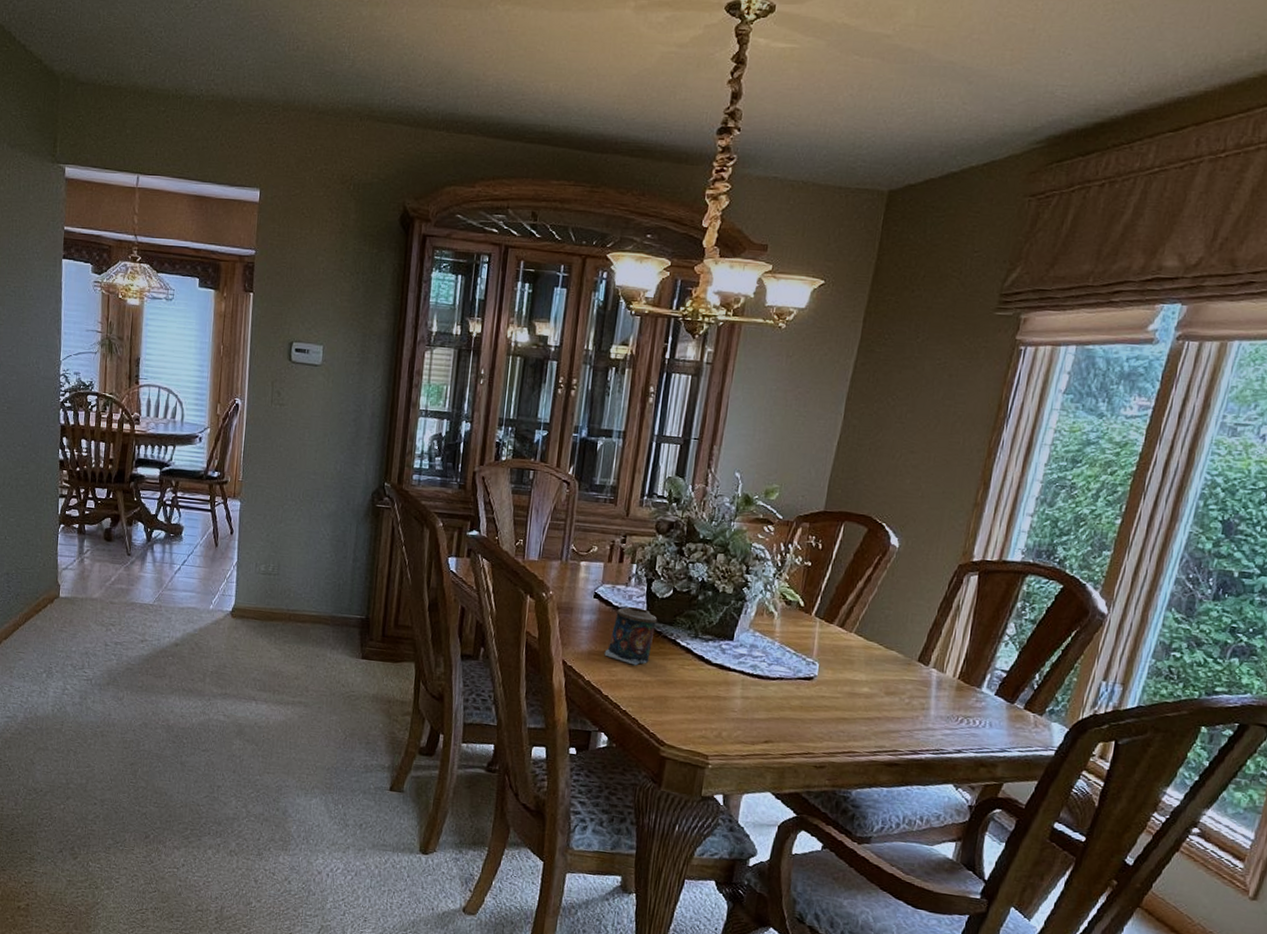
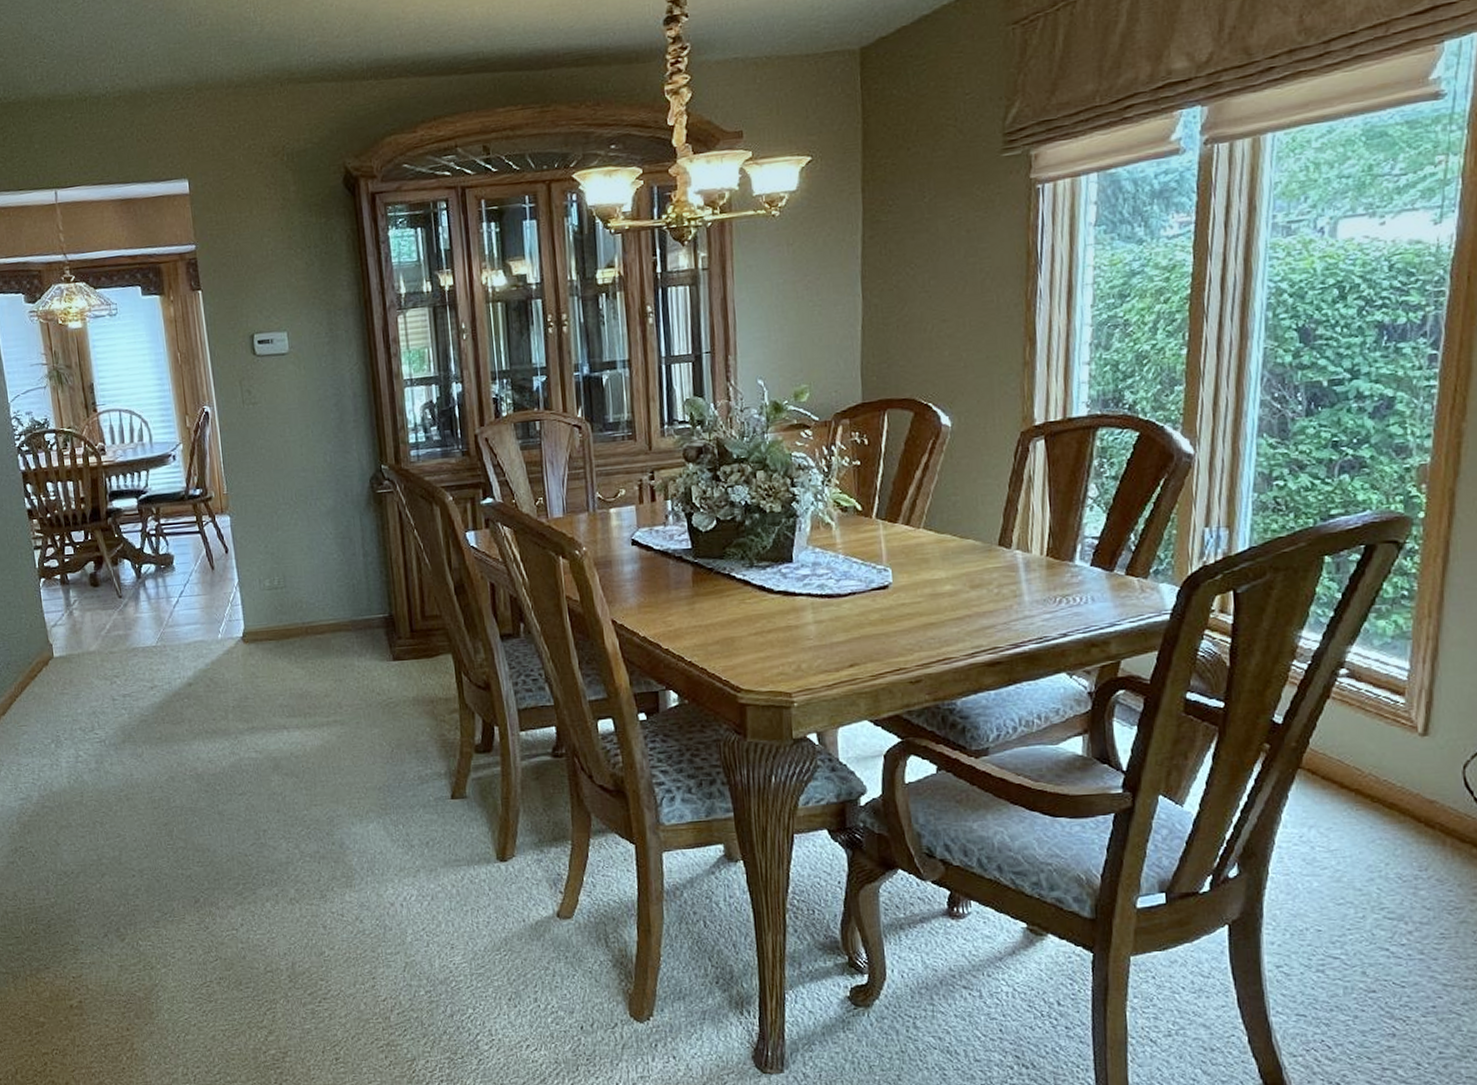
candle: present [604,606,658,666] -> none [655,546,706,610]

